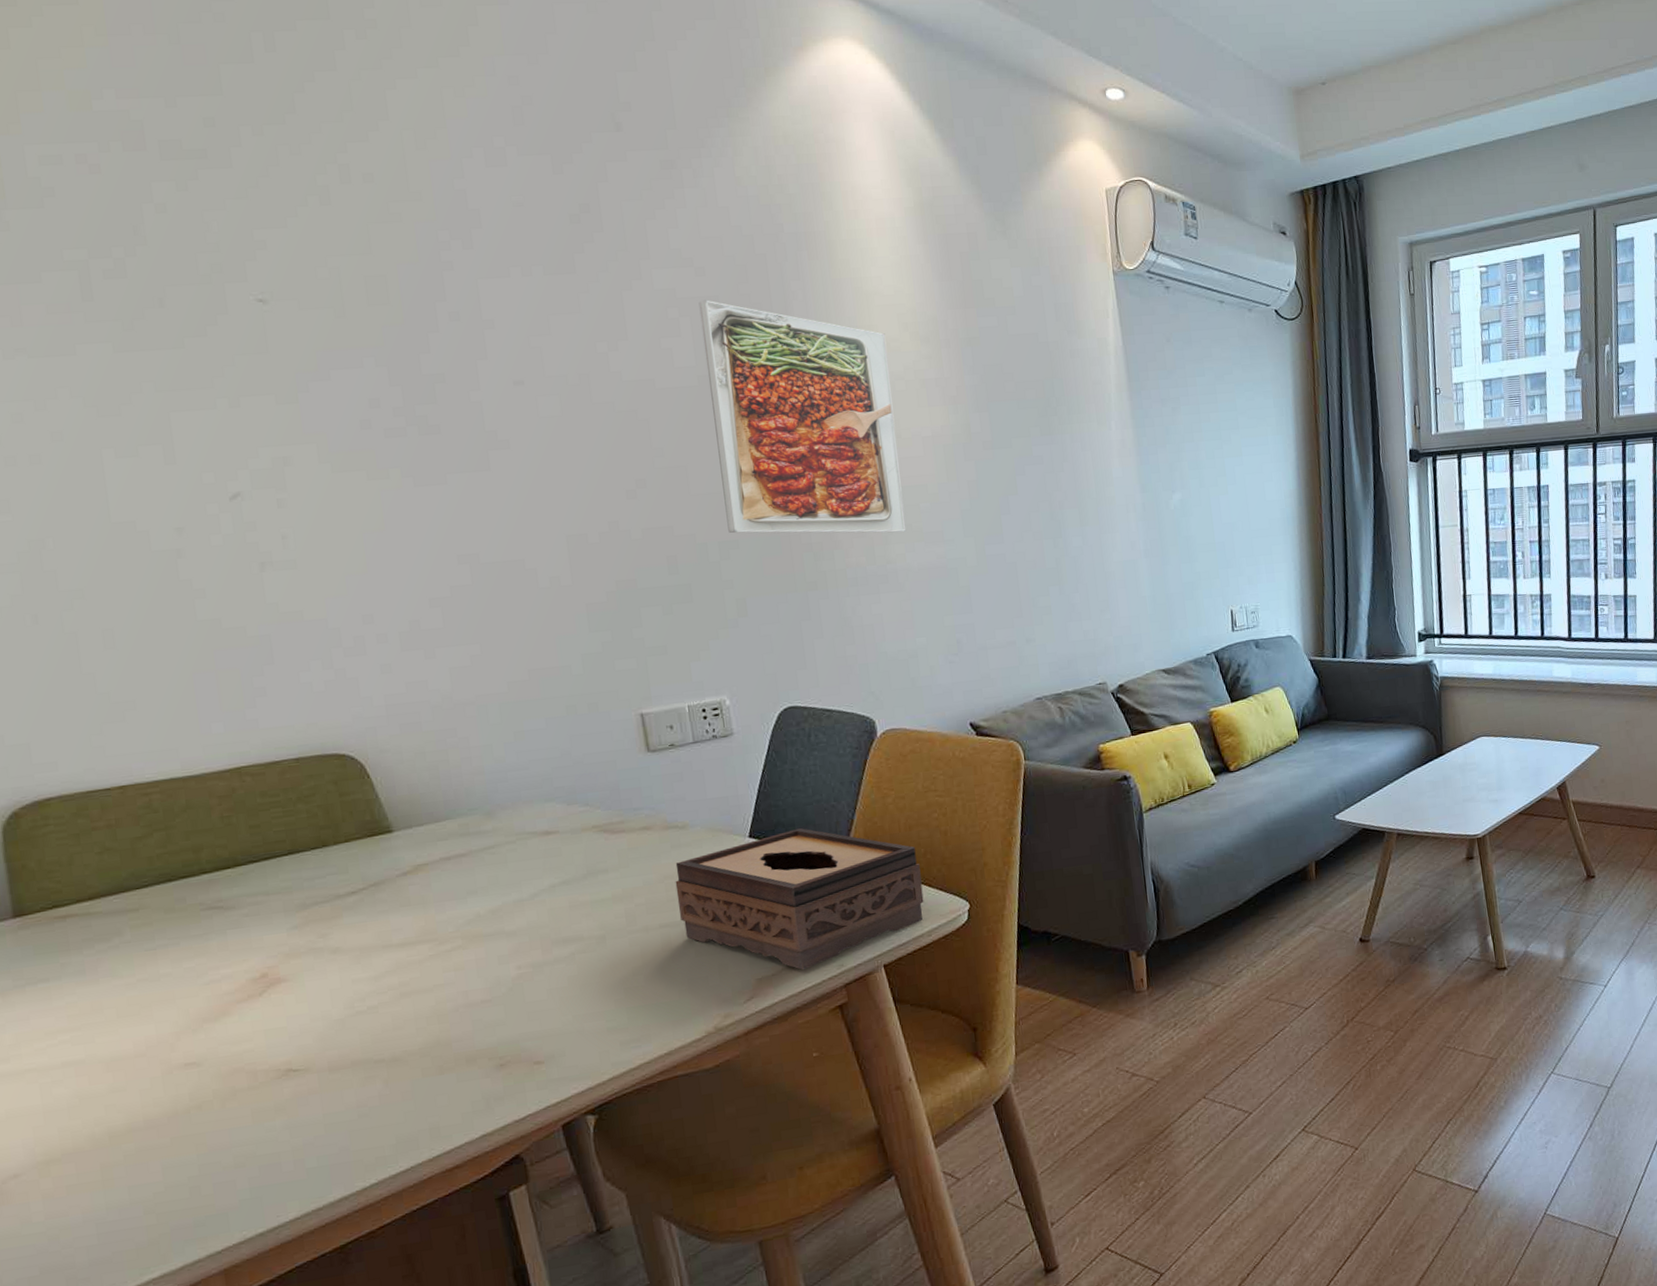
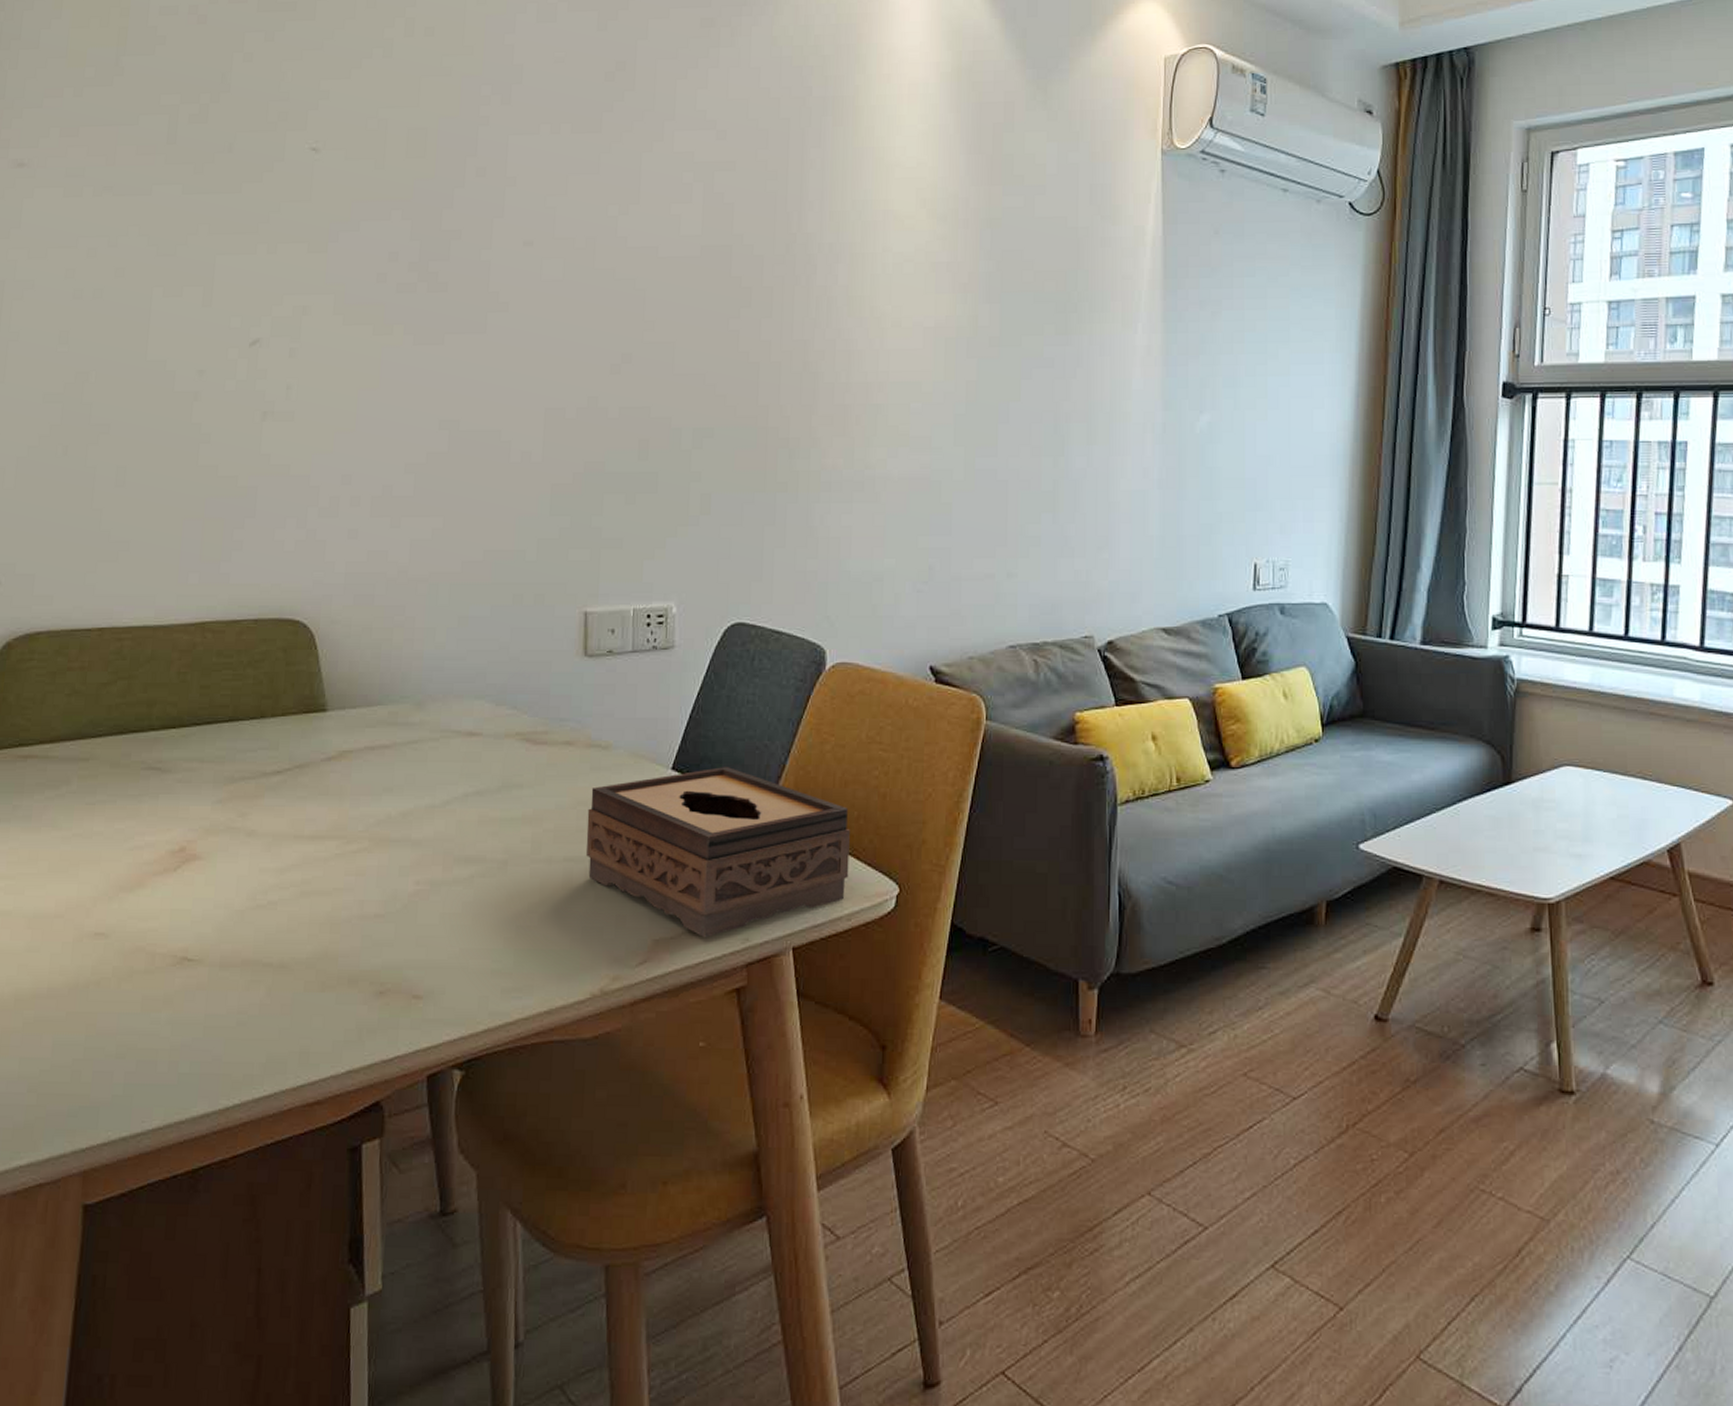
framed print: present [698,300,906,534] -> none [705,165,901,434]

